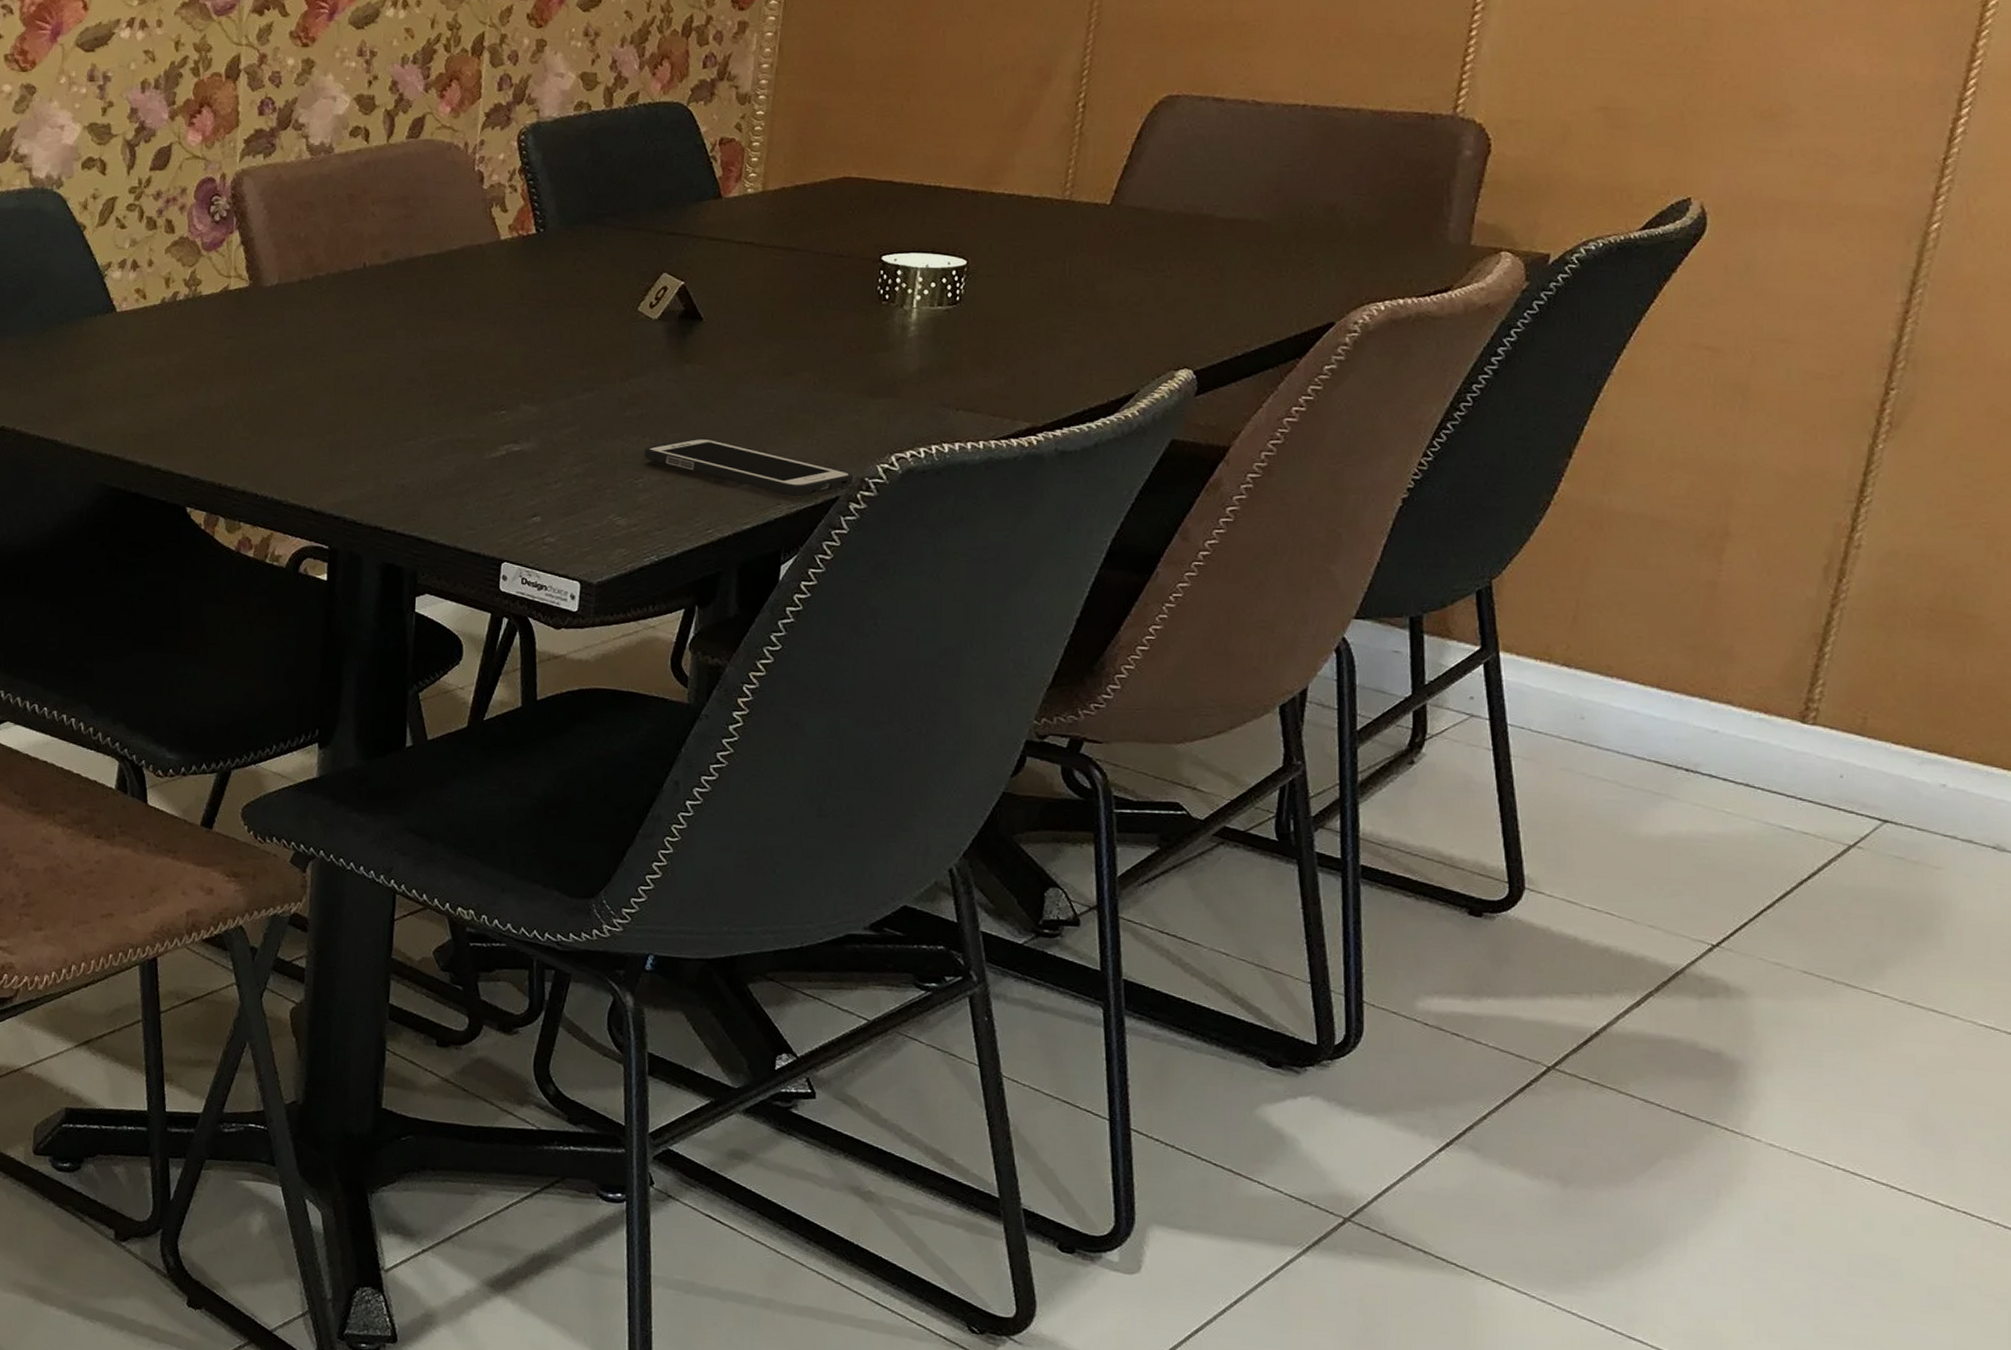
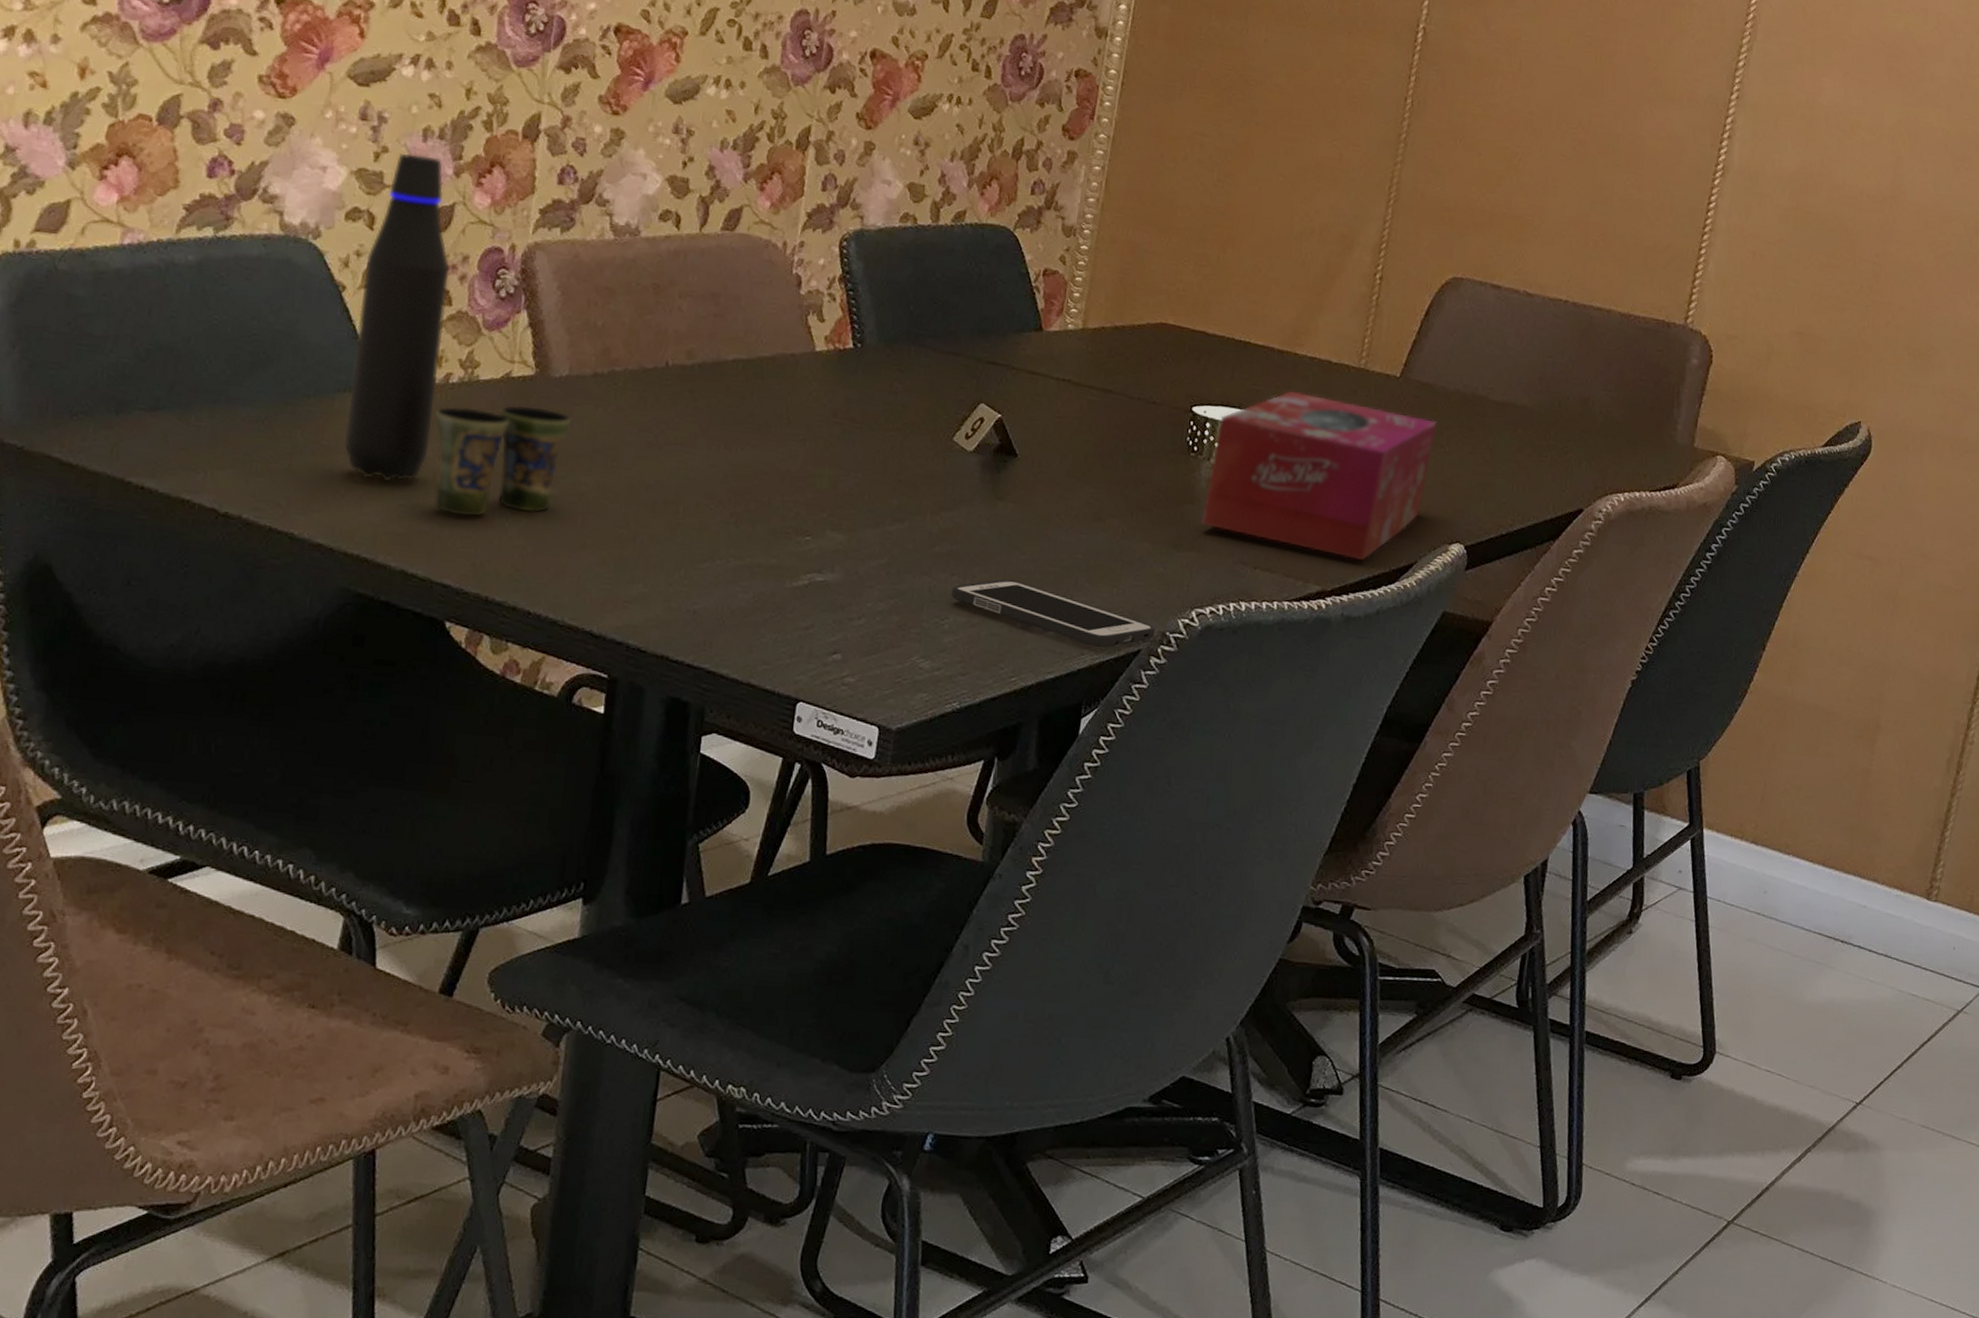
water bottle: none [93,105,171,390] -> present [344,153,450,481]
cup: none [165,314,284,415] -> present [433,405,573,517]
tissue box: none [897,230,1155,395] -> present [1201,390,1437,561]

